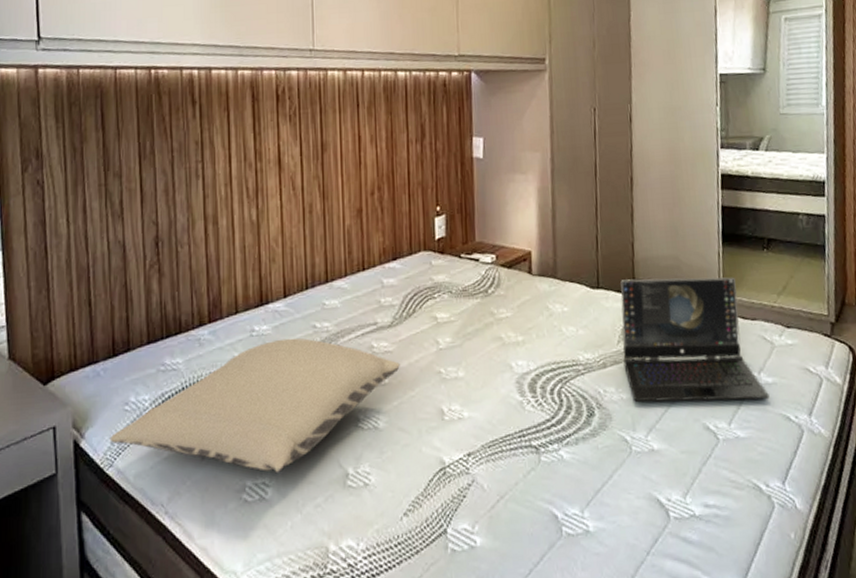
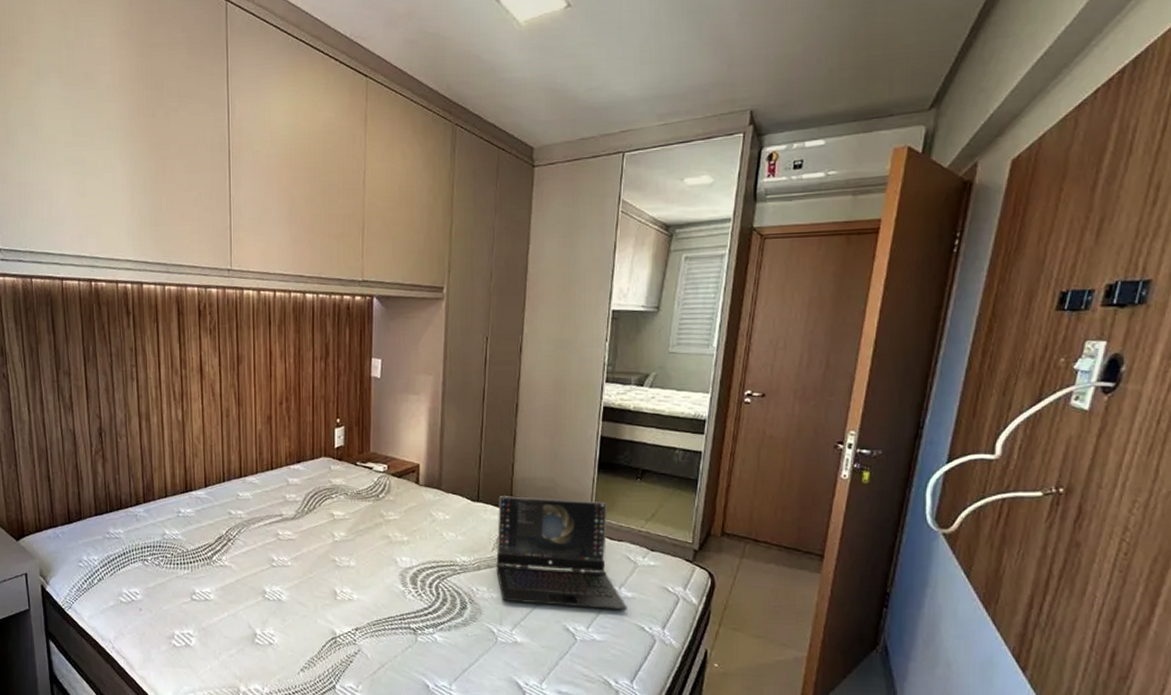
pillow: present [109,337,400,473] -> none [68,521,301,627]

